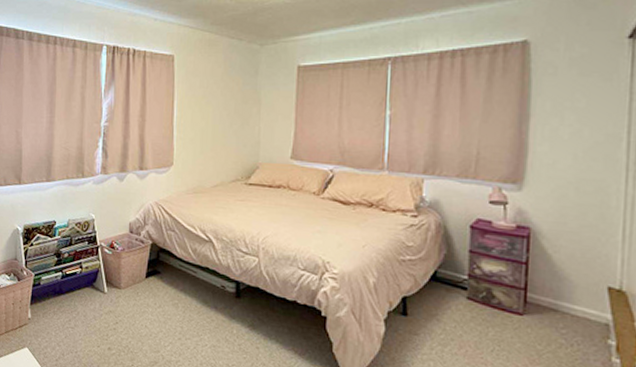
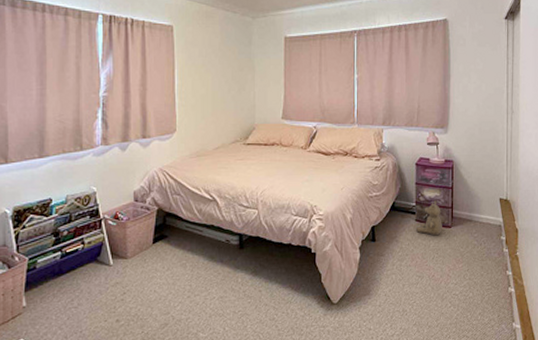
teddy bear: none [466,276,509,323] -> present [415,200,442,236]

